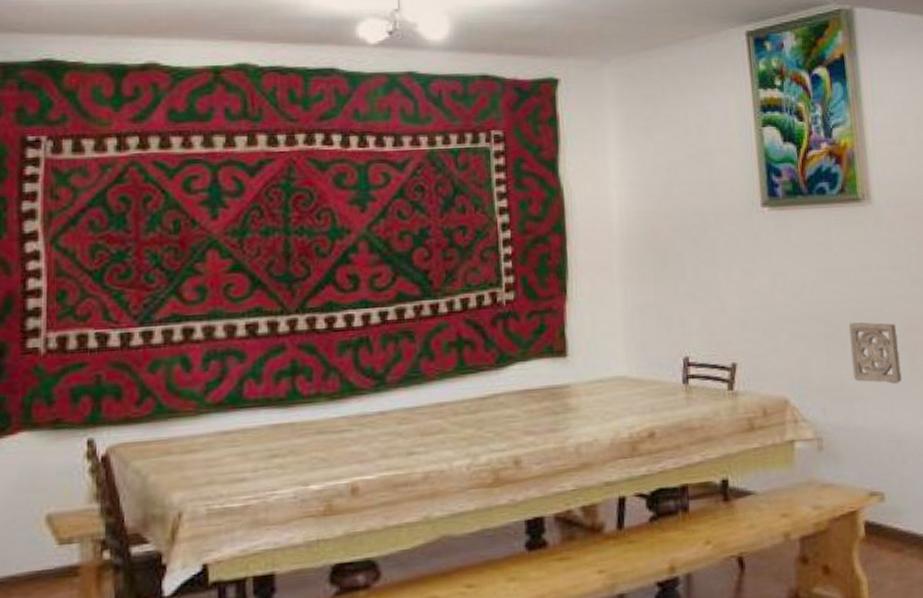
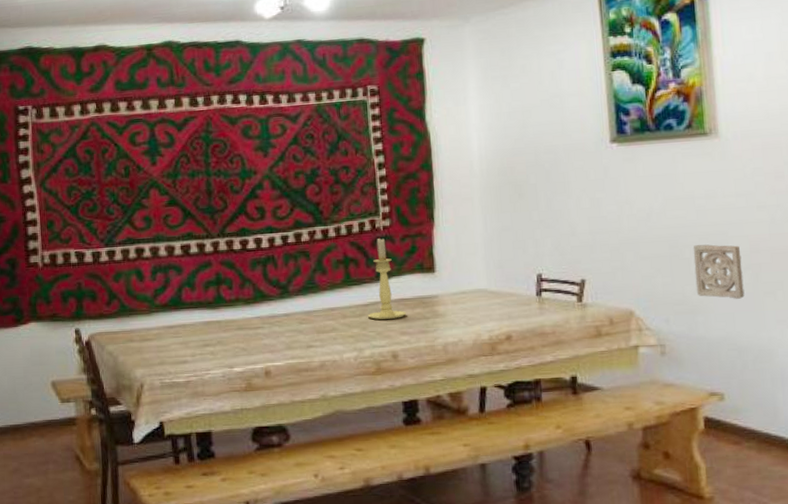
candle holder: none [484,314,533,417] -> present [367,237,407,320]

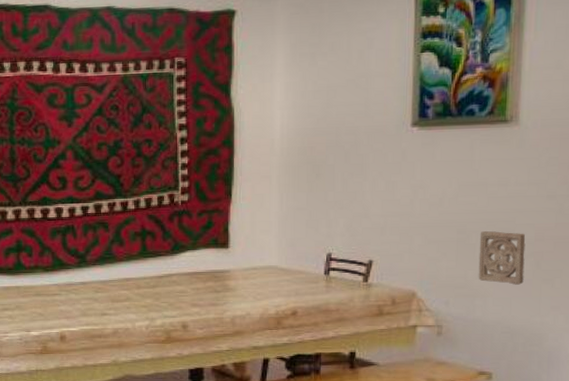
candle holder: present [367,237,407,320] -> none [160,212,199,291]

